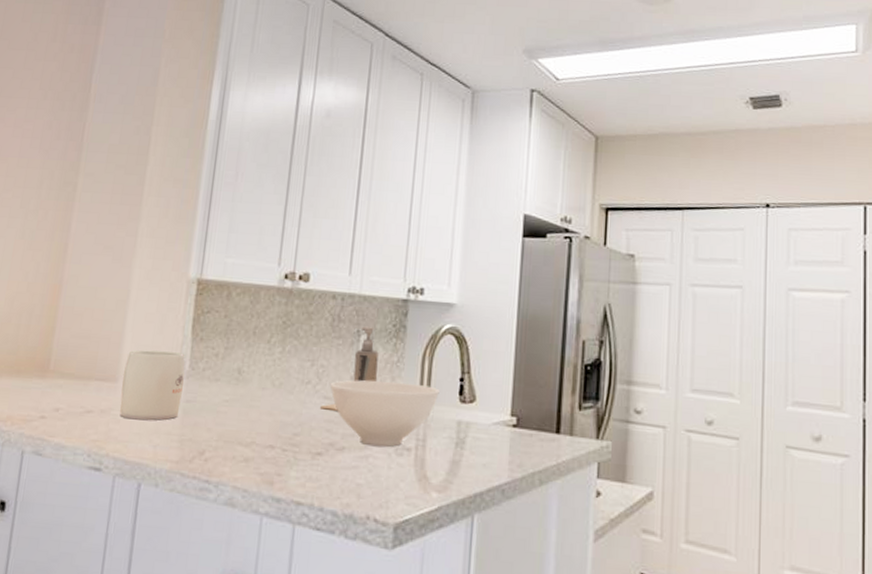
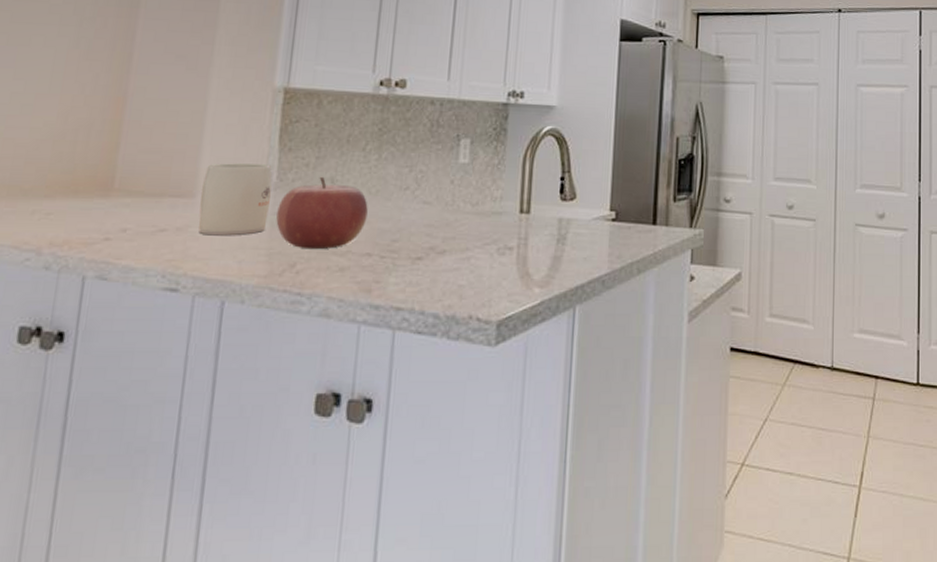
fruit: none [188,366,272,439] -> present [276,176,368,249]
soap dispenser: present [319,326,379,412] -> none [419,131,479,216]
bowl: present [330,380,440,448] -> none [429,183,541,248]

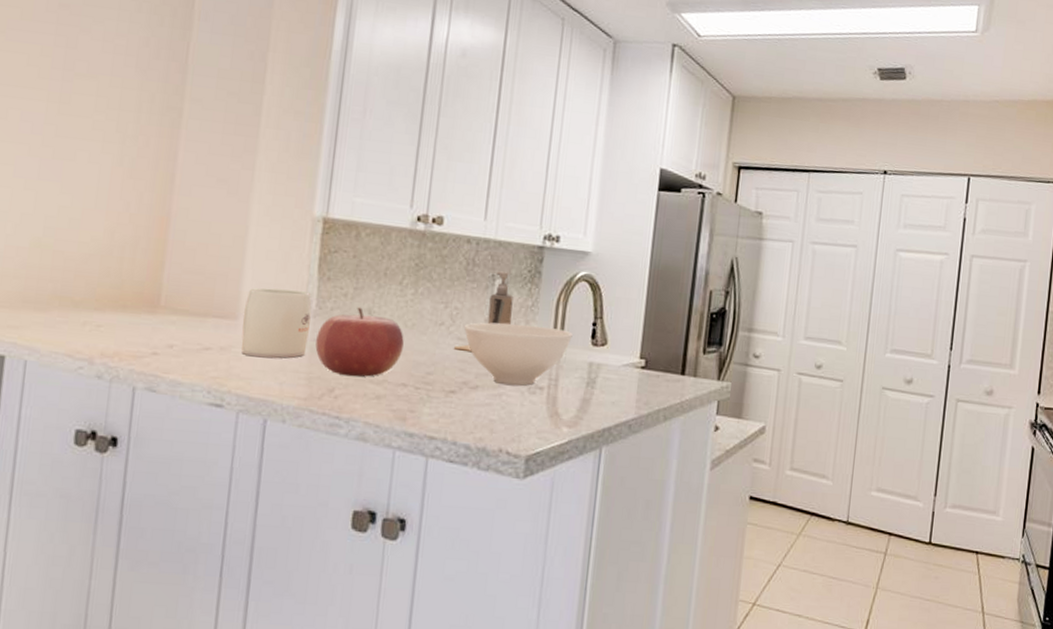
soap dispenser: none [419,131,479,216] -> present [453,271,513,353]
bowl: none [429,183,541,248] -> present [463,322,573,386]

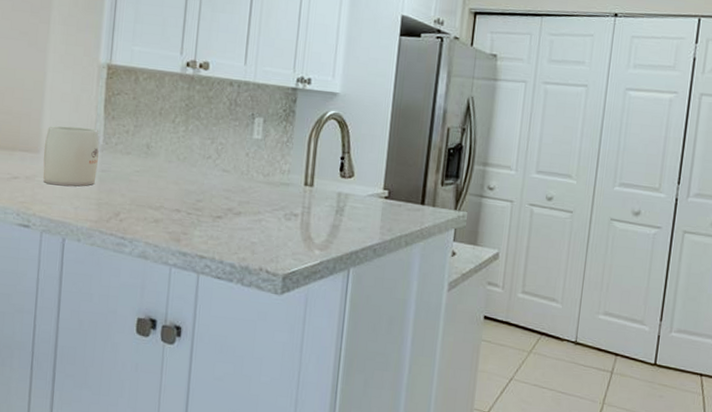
fruit: present [315,307,404,377] -> none [103,142,177,203]
soap dispenser: present [453,271,513,353] -> none [219,110,271,183]
bowl: present [463,322,573,386] -> none [228,156,323,213]

